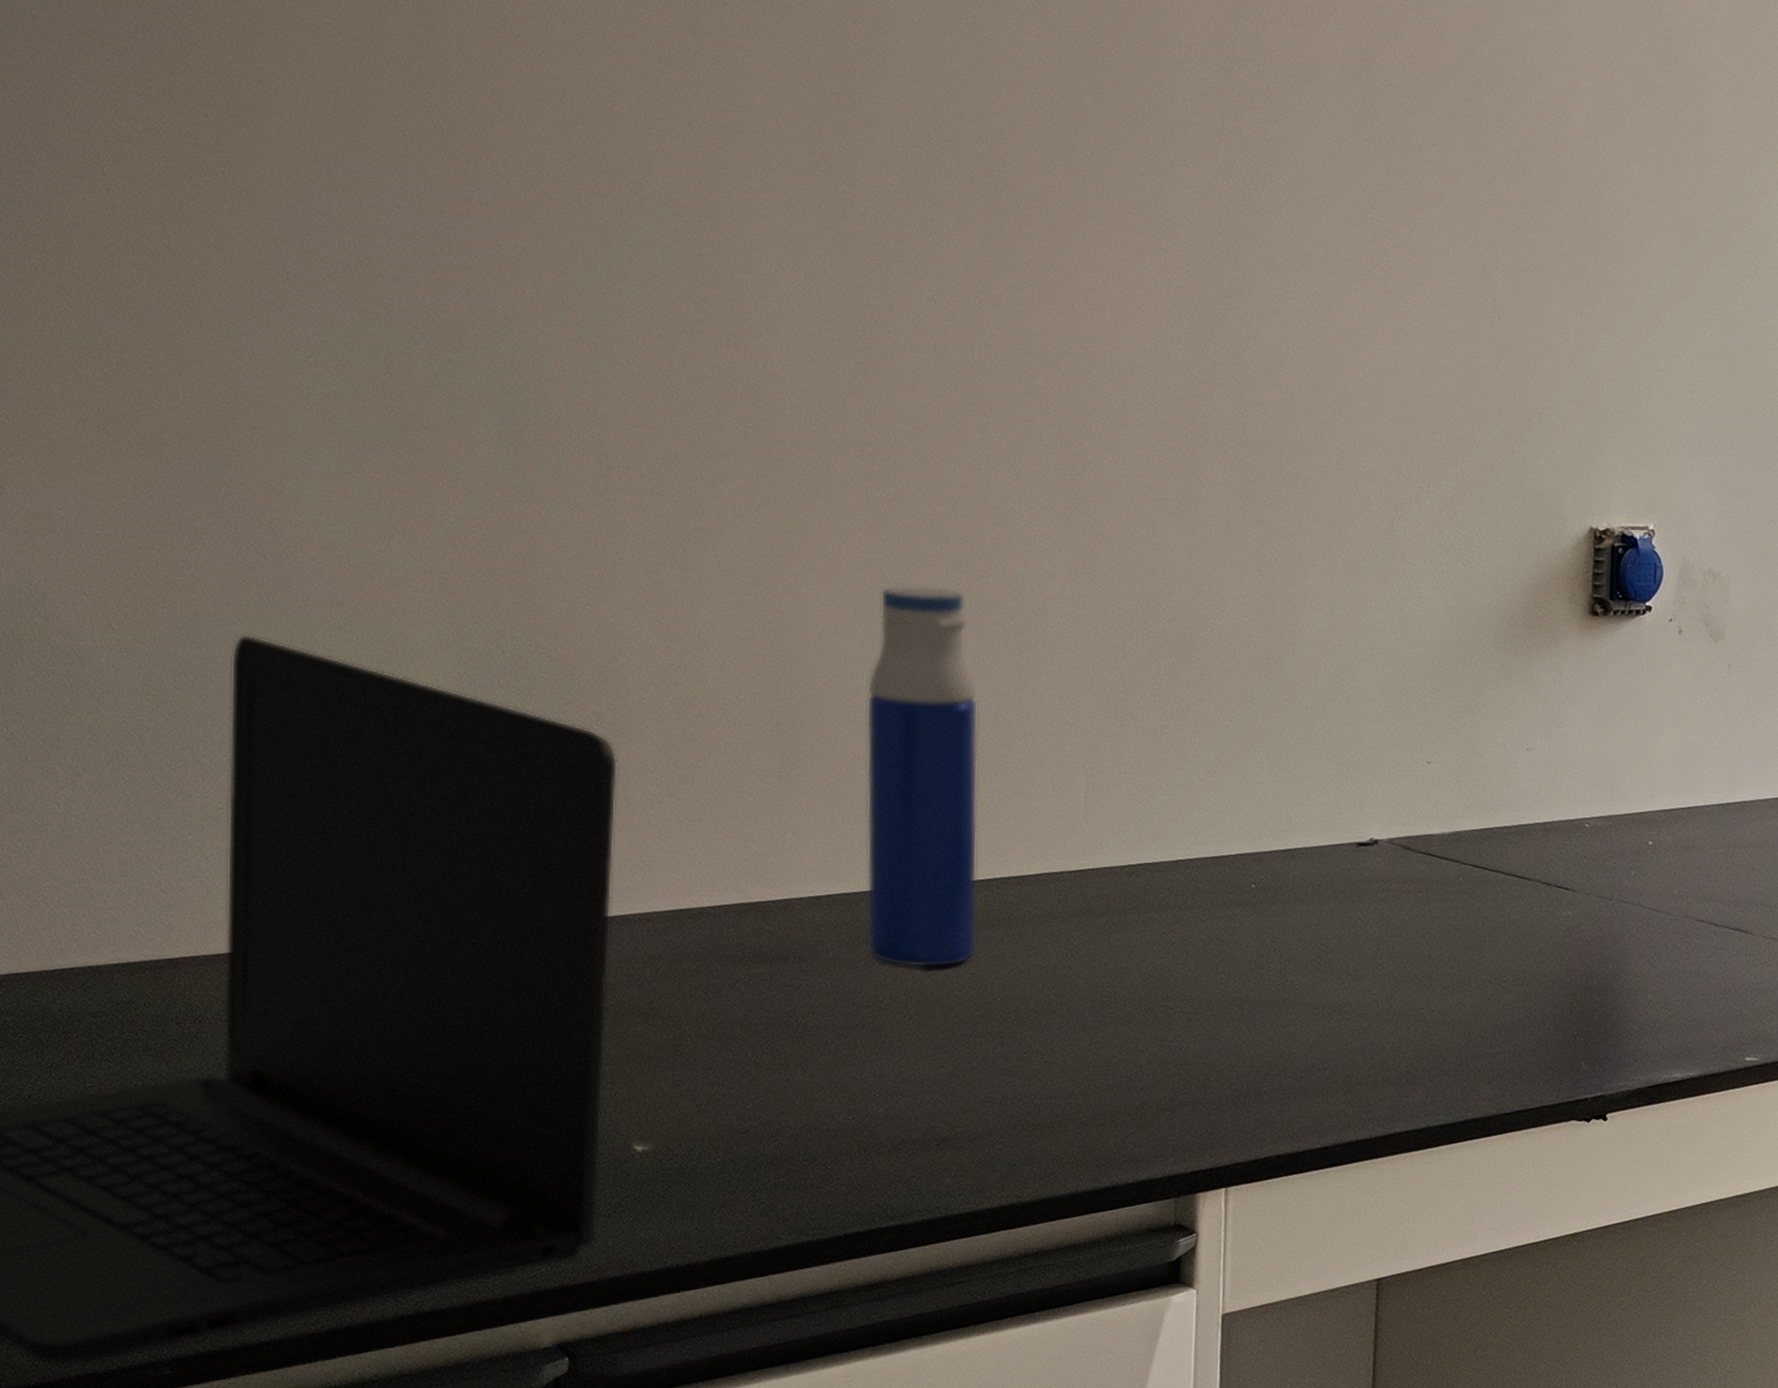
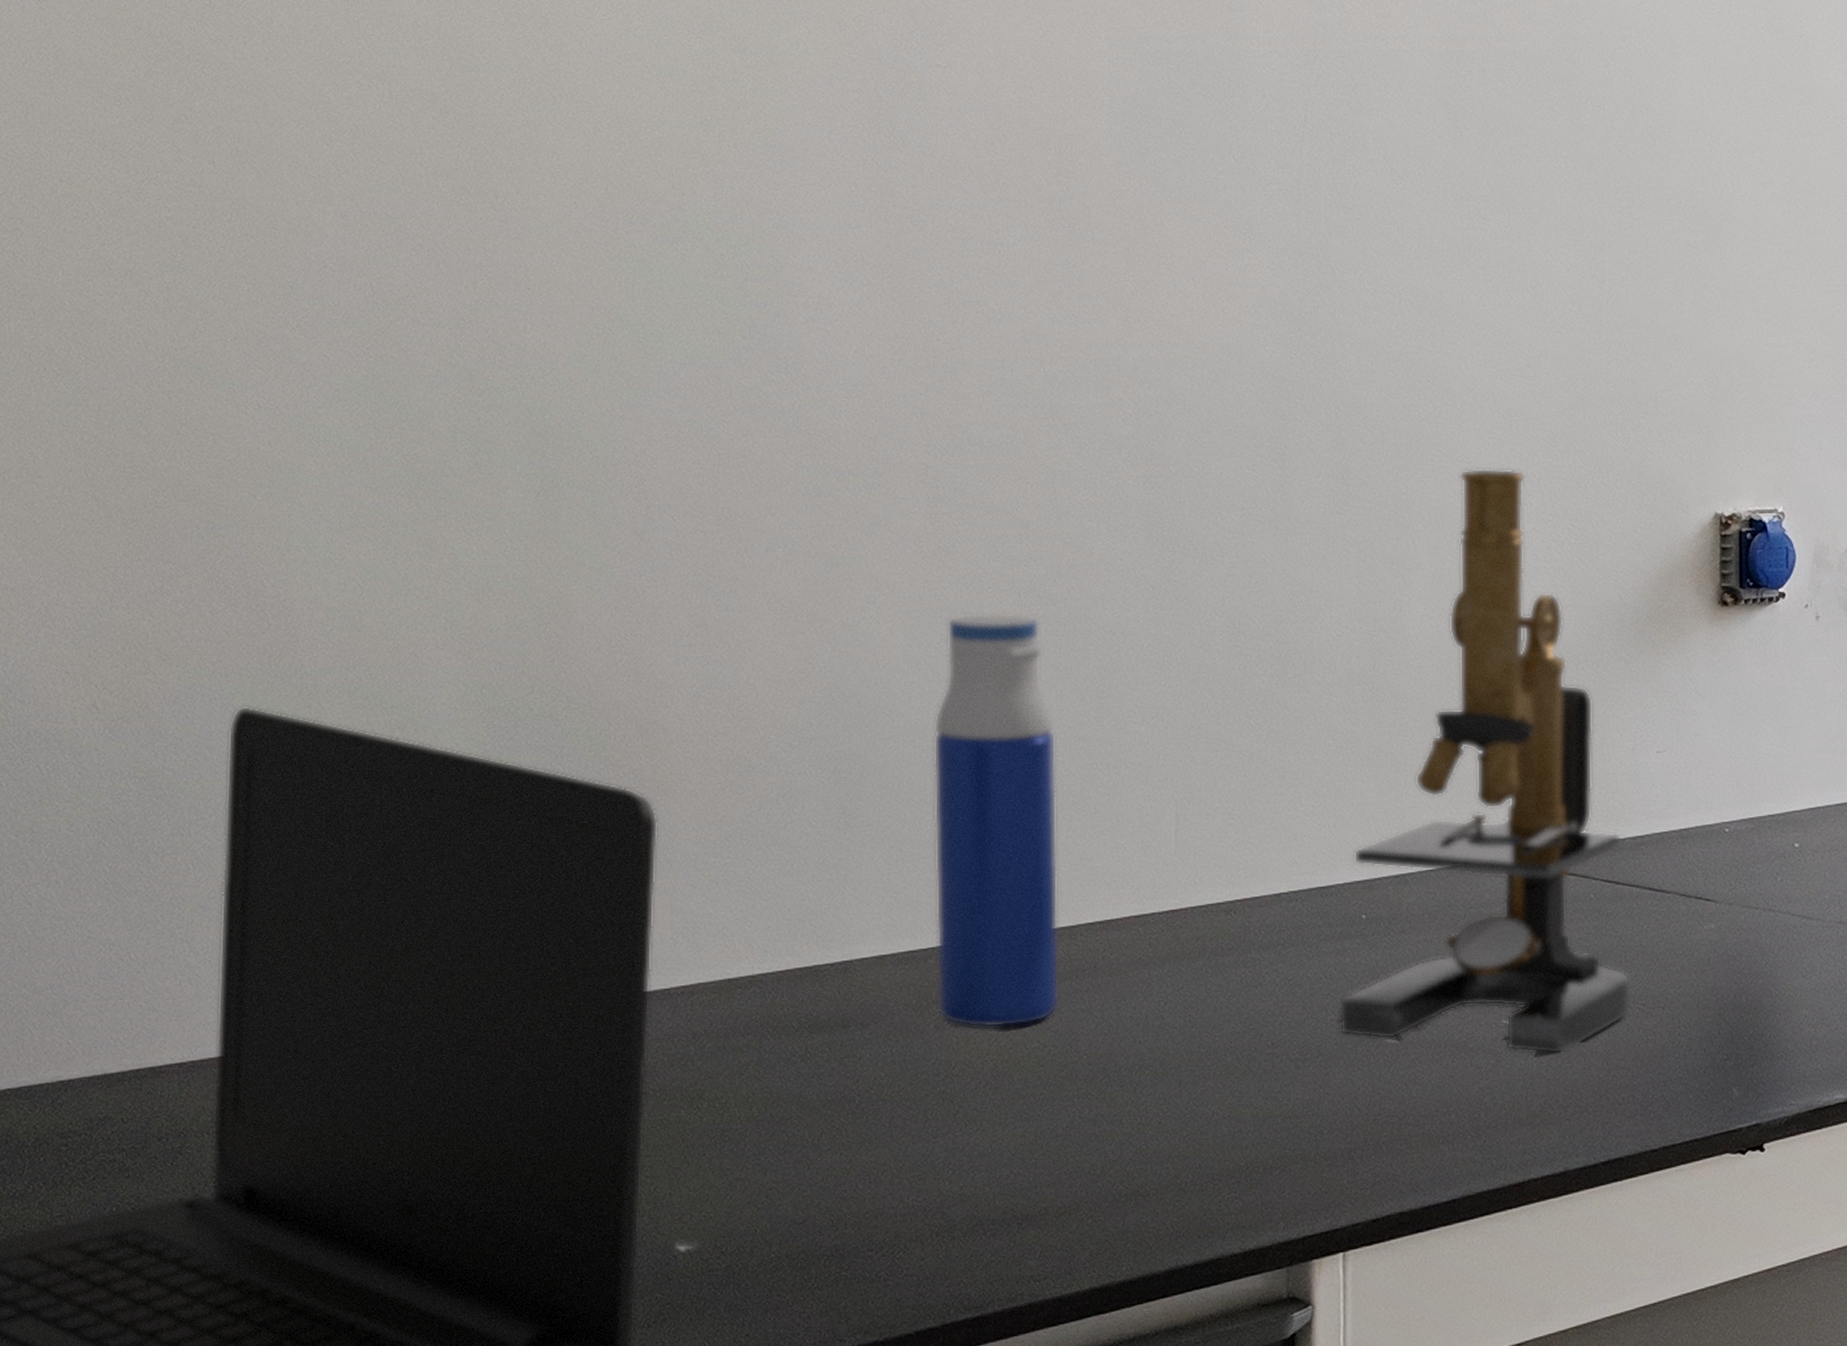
microscope: none [1227,472,1493,1022] -> present [1339,468,1630,1054]

